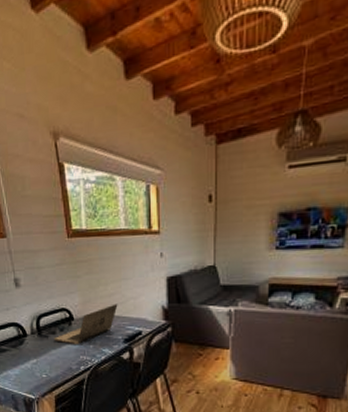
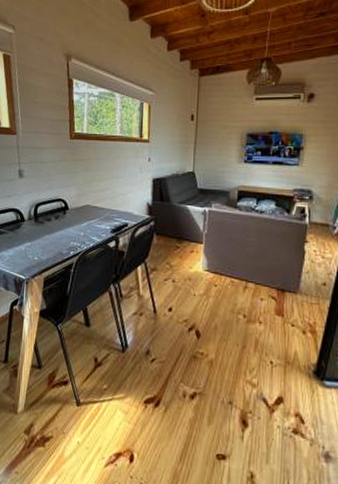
laptop: present [53,304,118,344] -> none [48,198,109,232]

